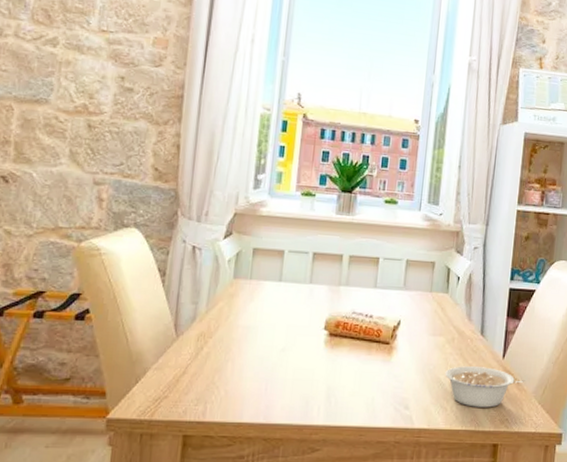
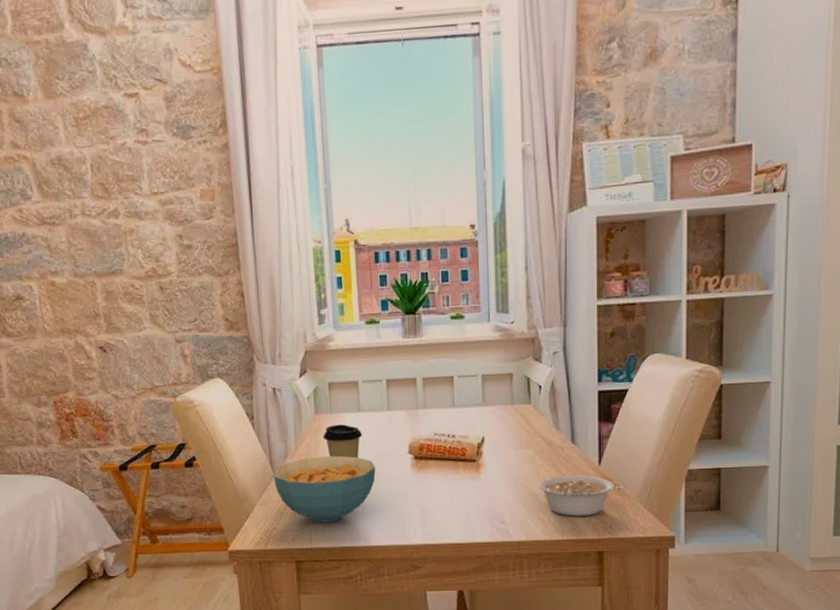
cereal bowl: none [175,323,288,395] -> present [273,455,376,523]
coffee cup: none [237,291,281,329] -> present [323,424,363,458]

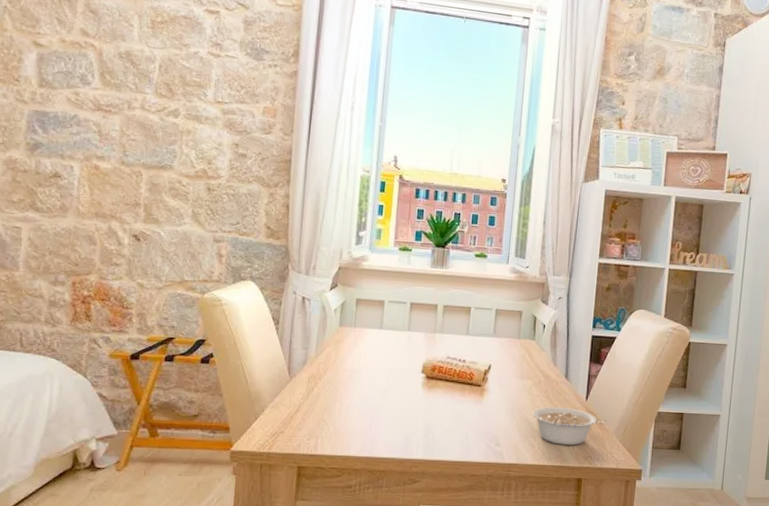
cereal bowl: present [273,455,376,523] -> none [289,366,389,431]
coffee cup: present [323,424,363,458] -> none [343,338,382,372]

